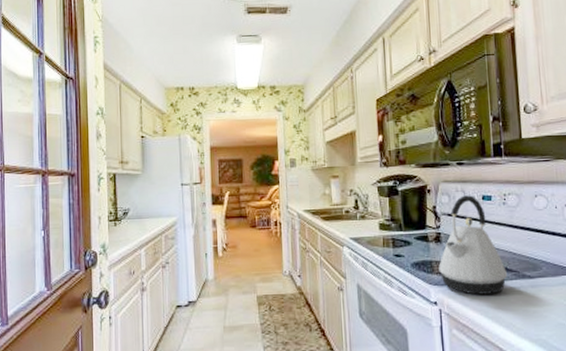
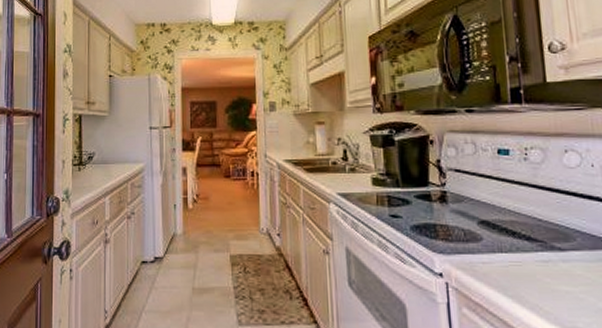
kettle: present [438,195,507,295] -> none [444,148,531,268]

